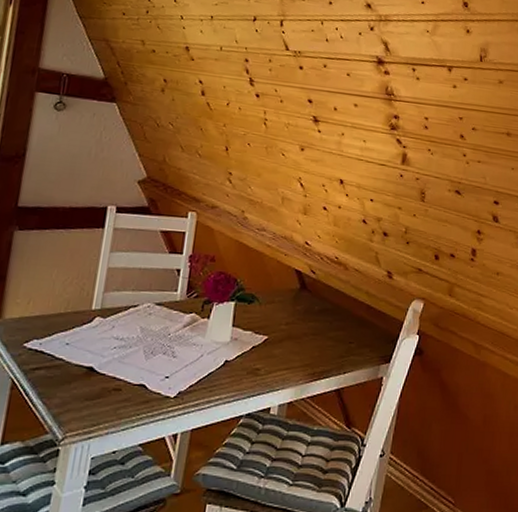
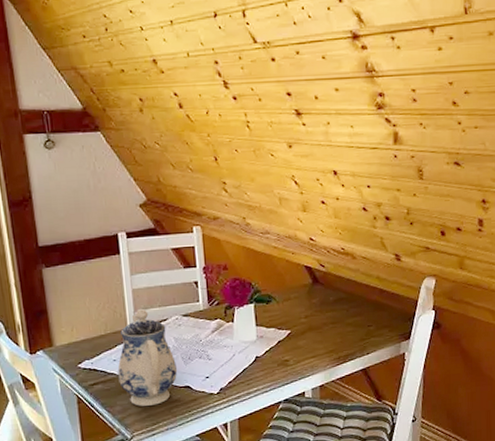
teapot: none [65,289,136,403] -> present [117,308,177,406]

